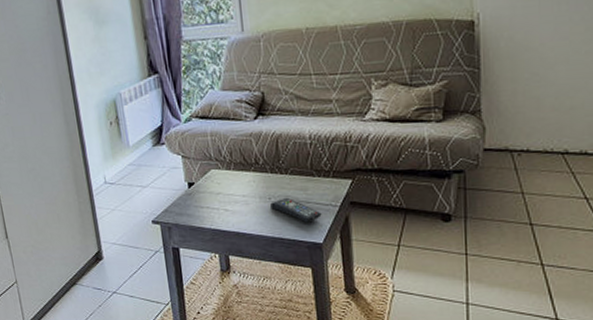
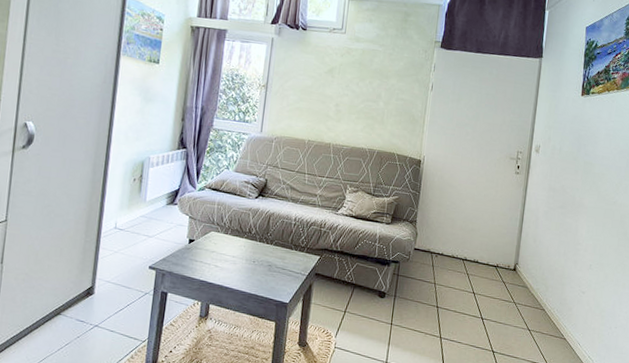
remote control: present [270,197,322,223] -> none [253,262,292,285]

